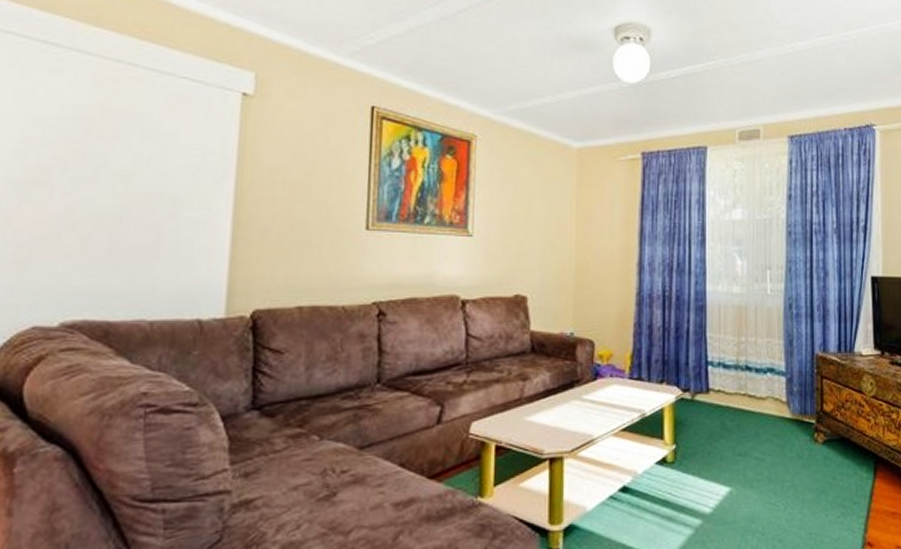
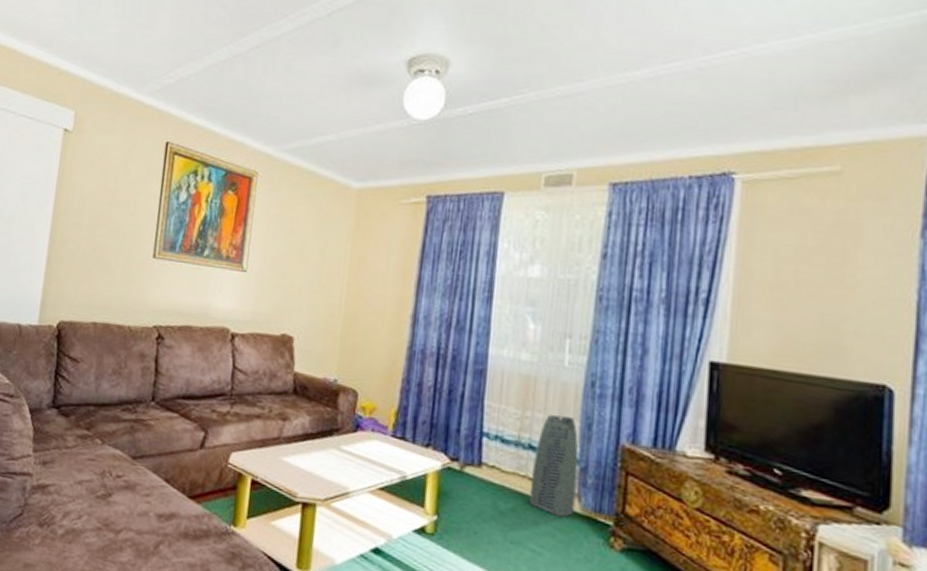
air purifier: none [750,337,786,424] -> present [529,415,579,518]

